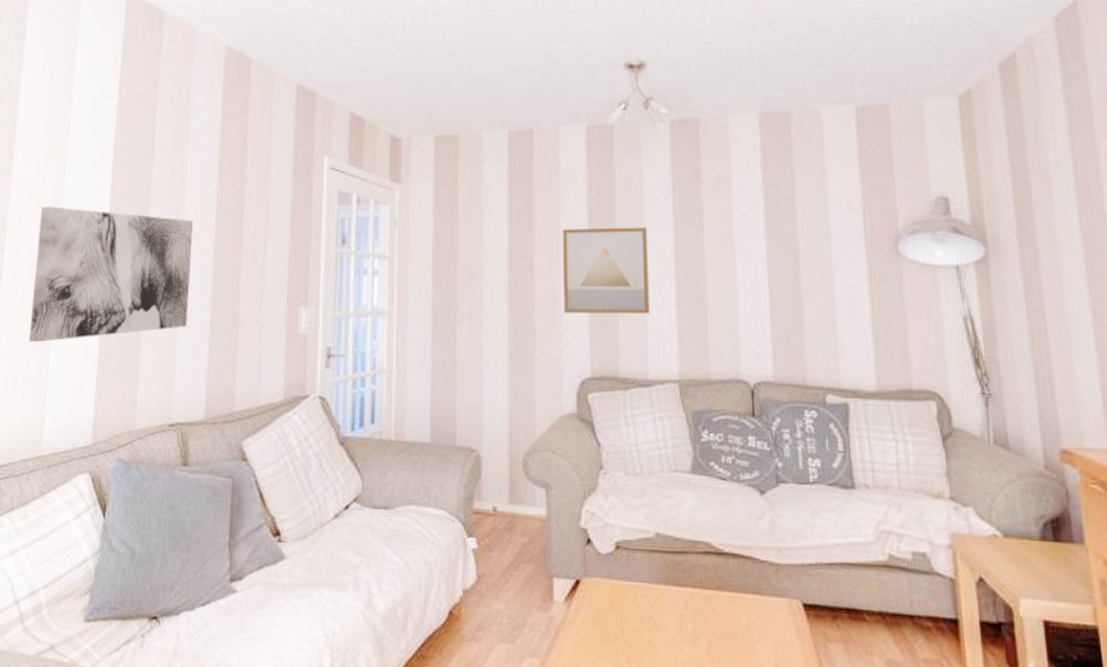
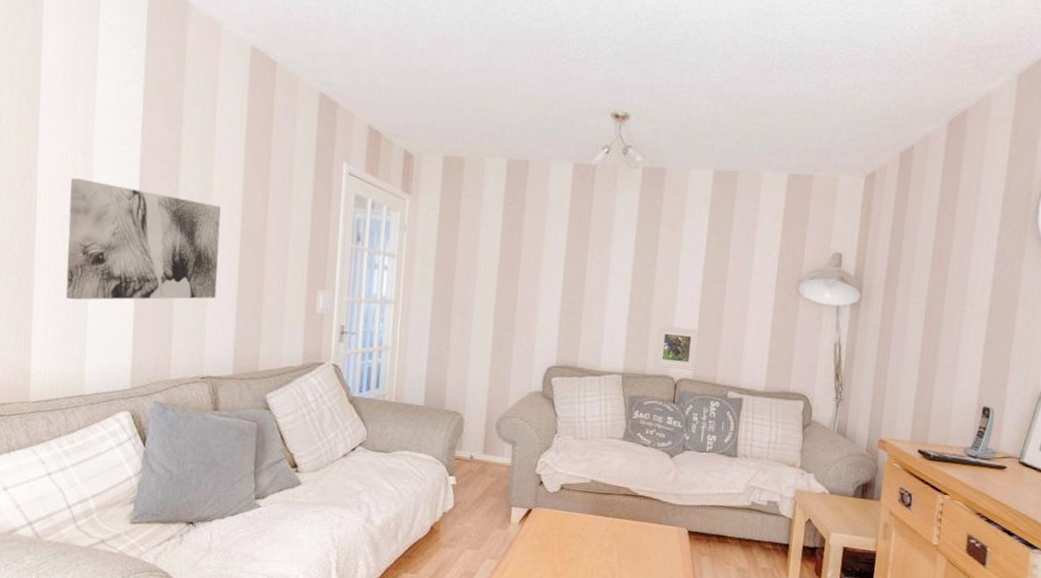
wall art: present [562,227,649,315] -> none [539,247,613,322]
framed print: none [717,313,777,370] -> present [654,325,700,371]

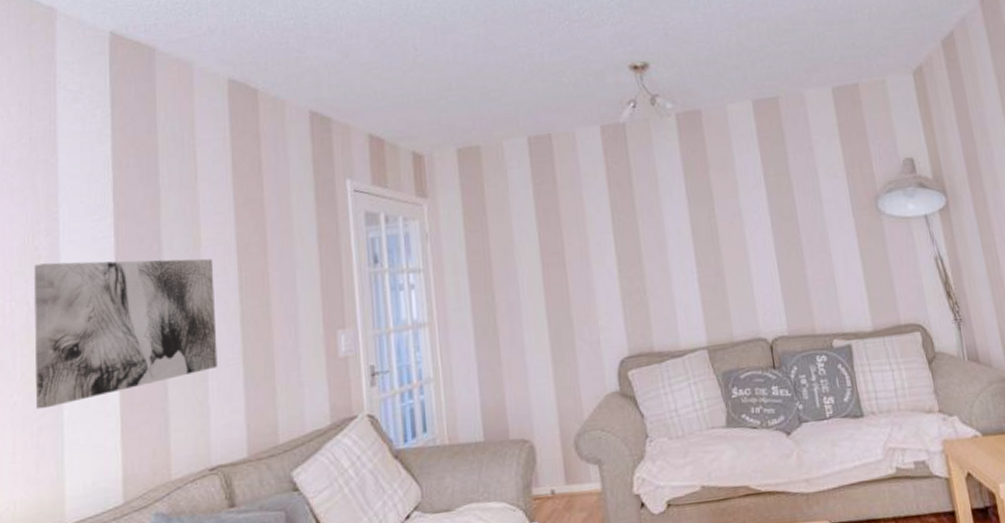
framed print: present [654,325,700,371] -> none [734,276,790,330]

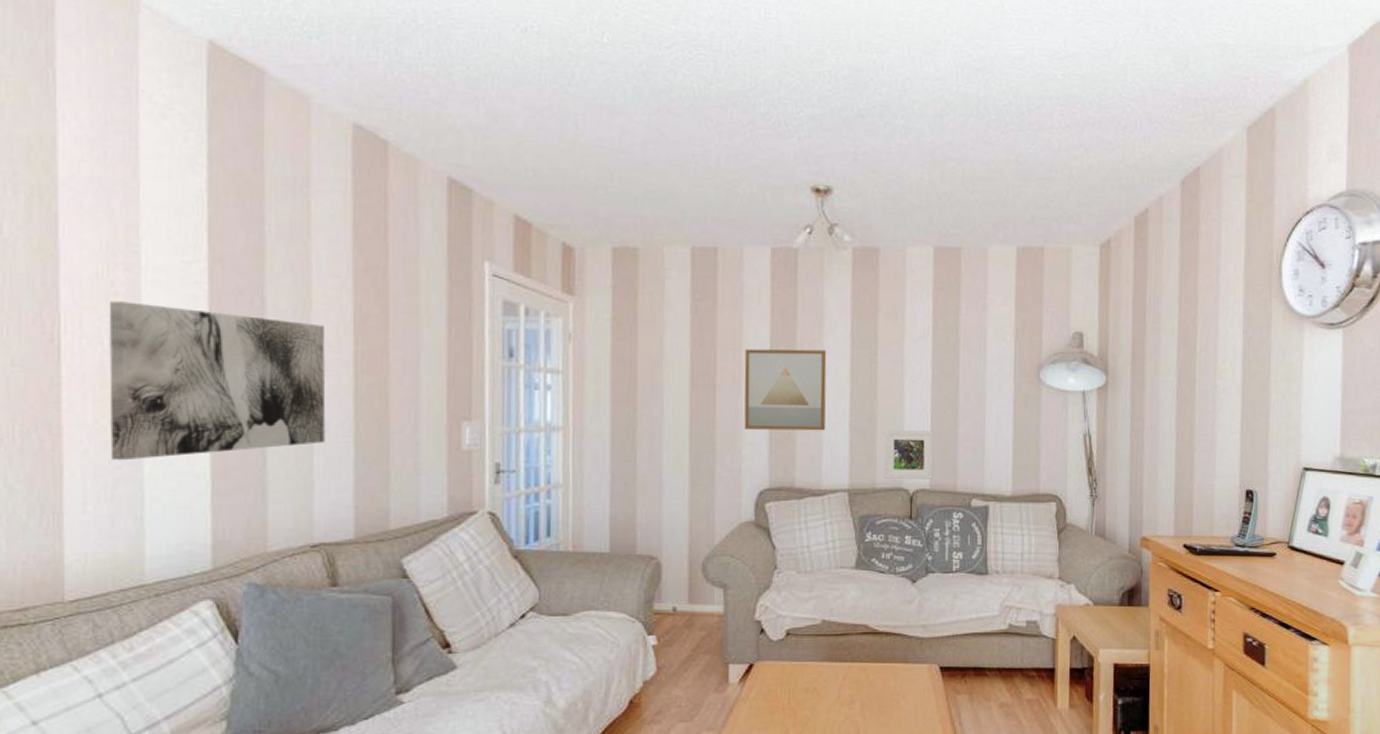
wall art: none [588,213,675,301] -> present [744,348,827,431]
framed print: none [734,276,790,330] -> present [884,430,934,479]

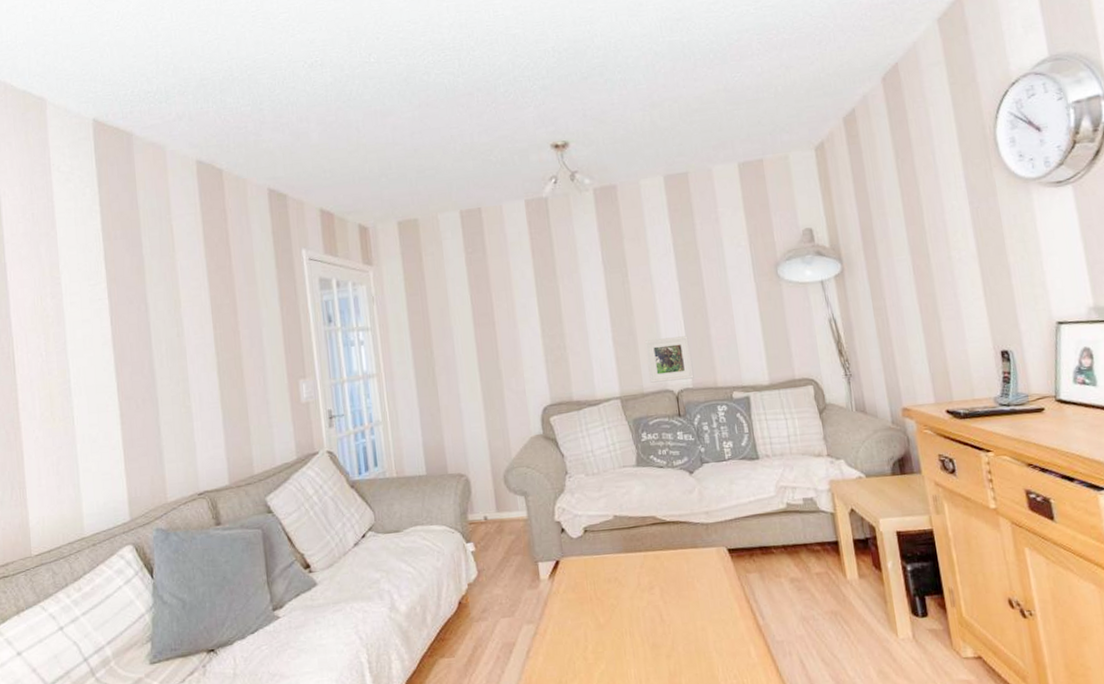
wall art: present [109,301,326,461] -> none [44,318,201,443]
wall art: present [744,348,827,431] -> none [515,279,592,356]

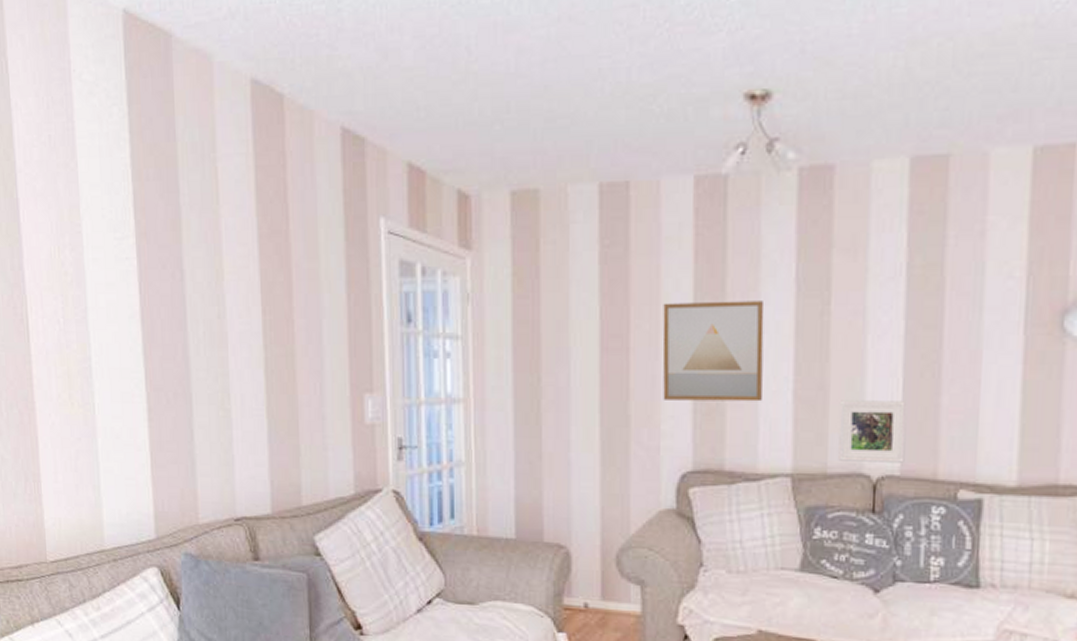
wall art: none [515,279,592,356] -> present [662,301,764,402]

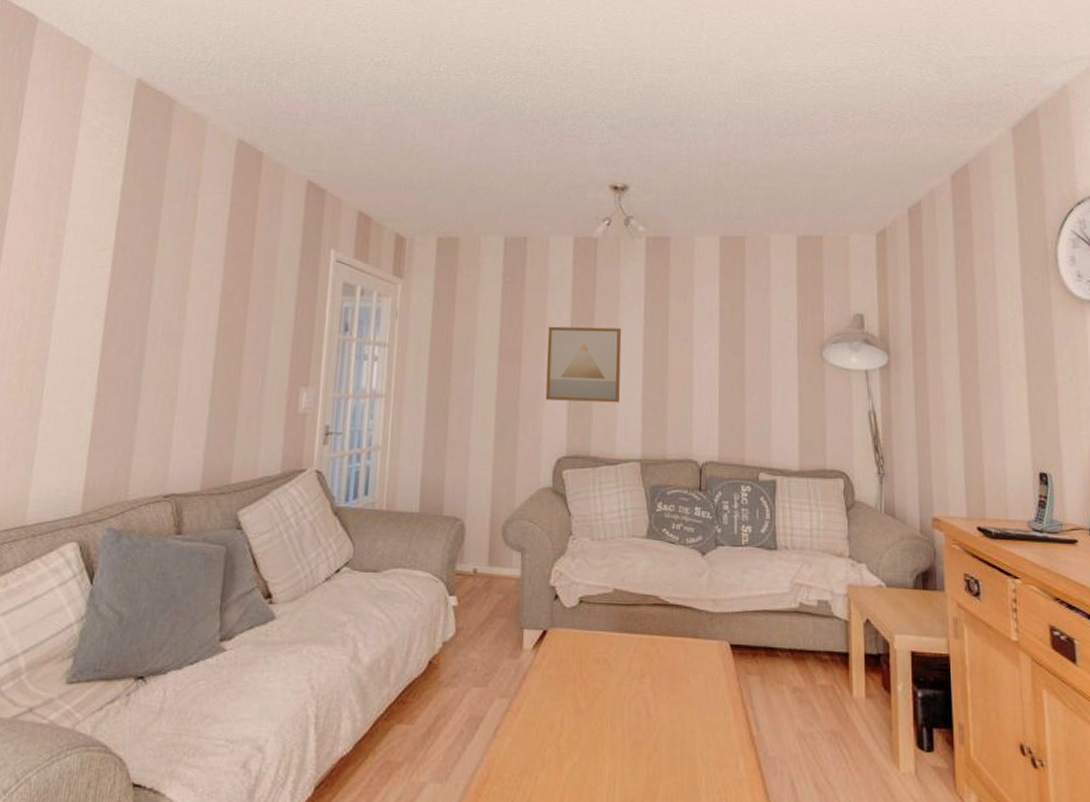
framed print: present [838,400,906,463] -> none [675,403,722,452]

